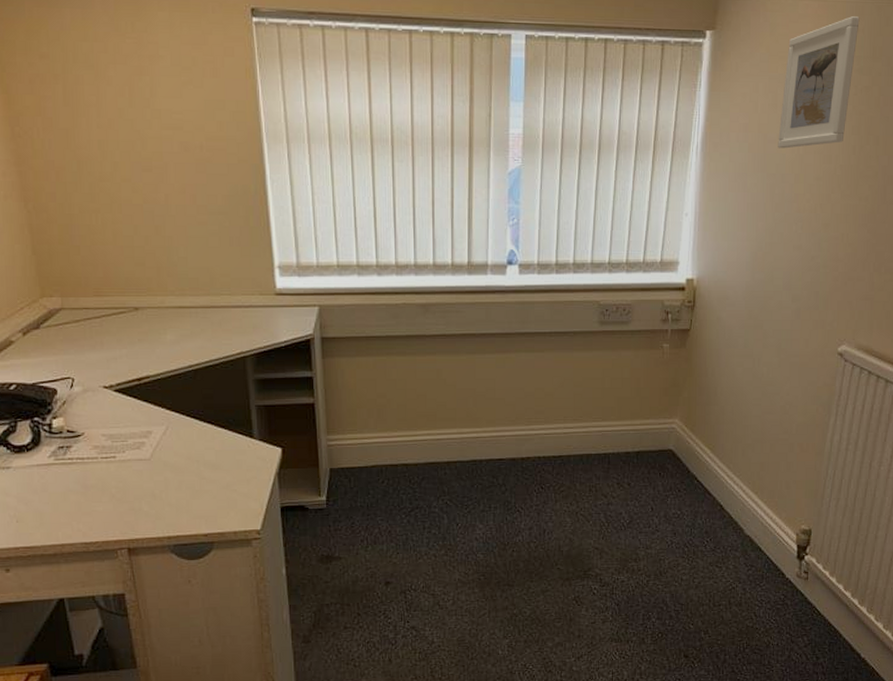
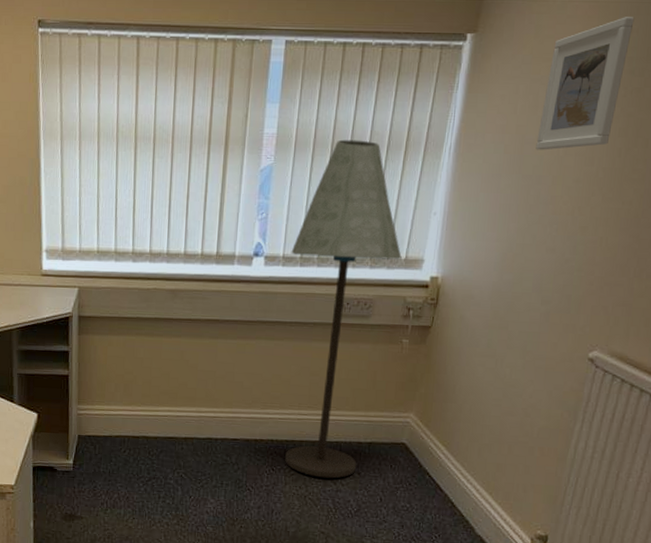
floor lamp: none [546,139,657,492] -> present [285,139,402,478]

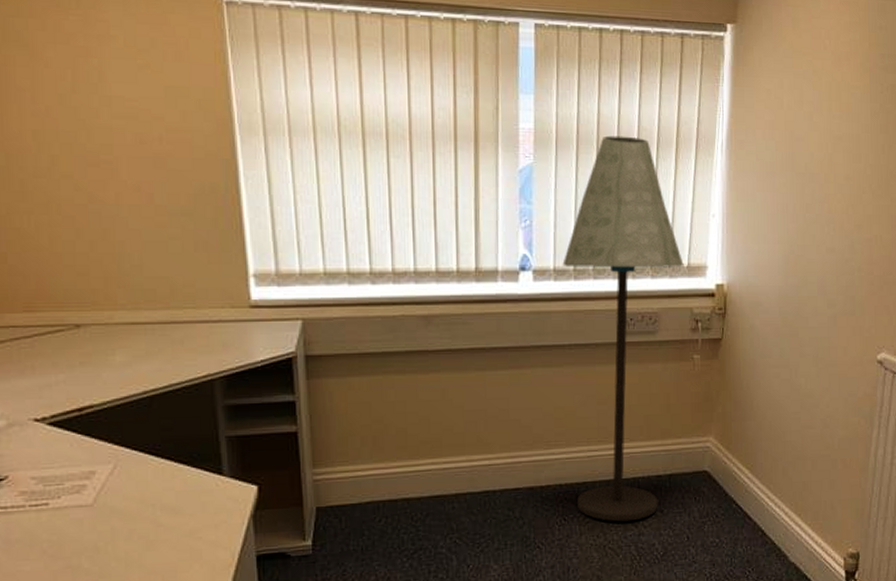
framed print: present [536,17,635,150] -> none [805,13,882,147]

